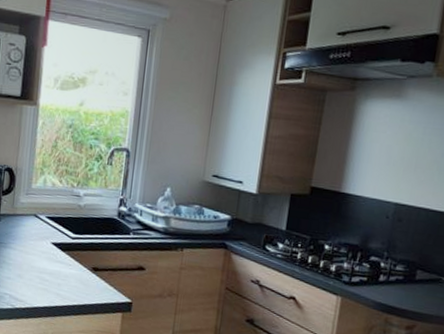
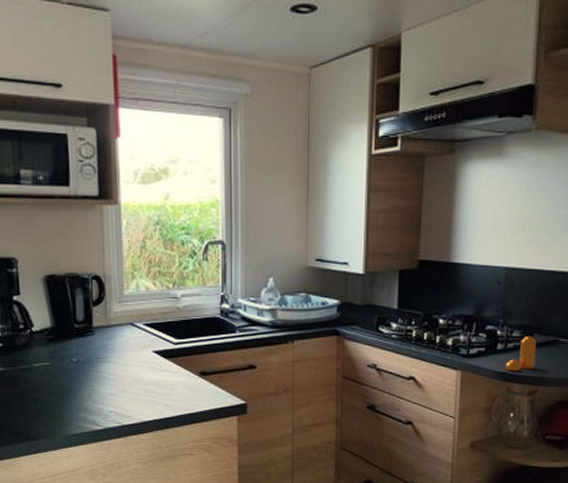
pepper shaker: none [386,270,419,304] -> present [505,335,537,371]

